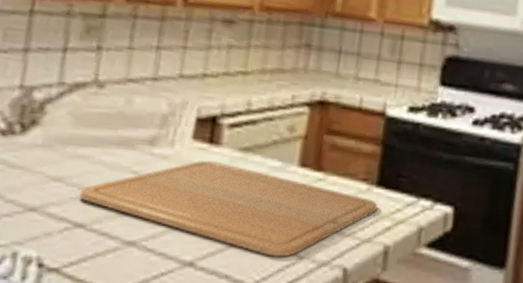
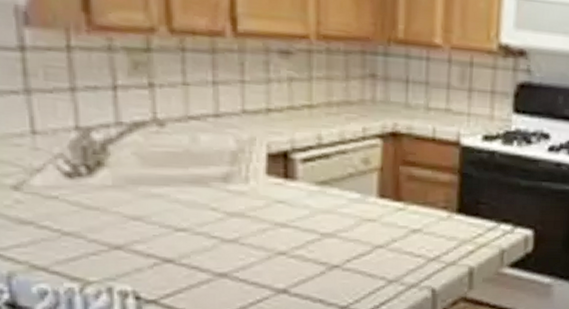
chopping board: present [79,160,378,257] -> none [162,194,460,282]

